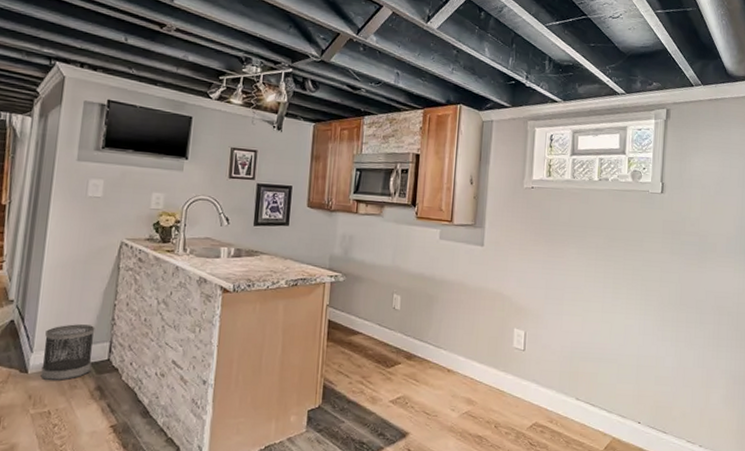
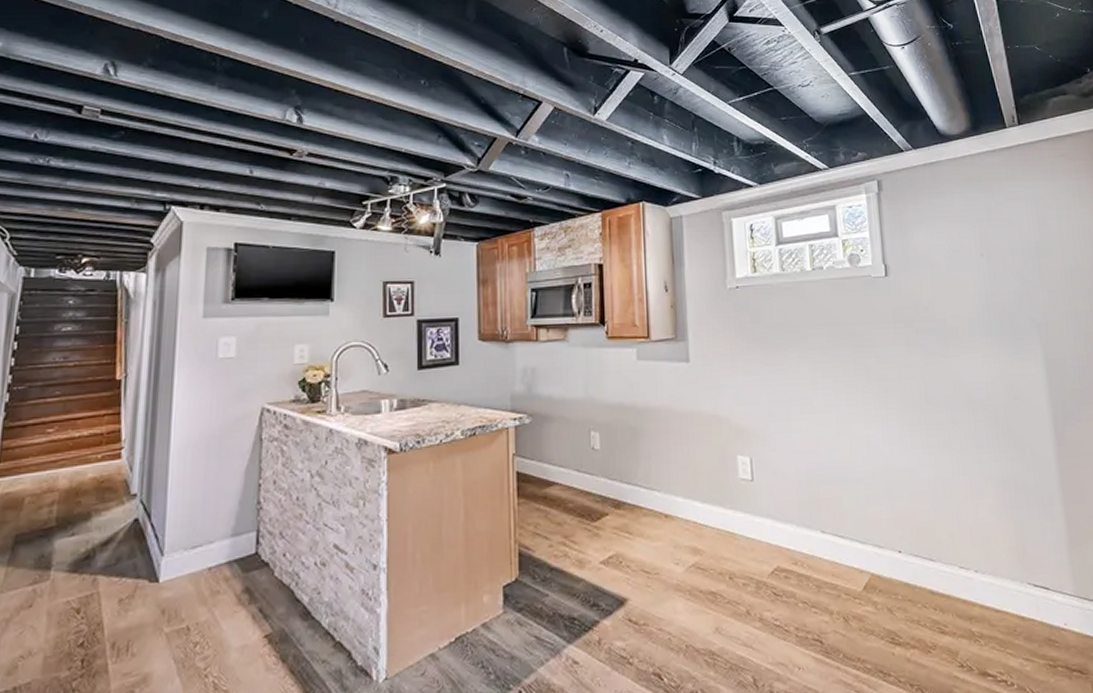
wastebasket: present [41,324,95,381] -> none [175,513,238,589]

